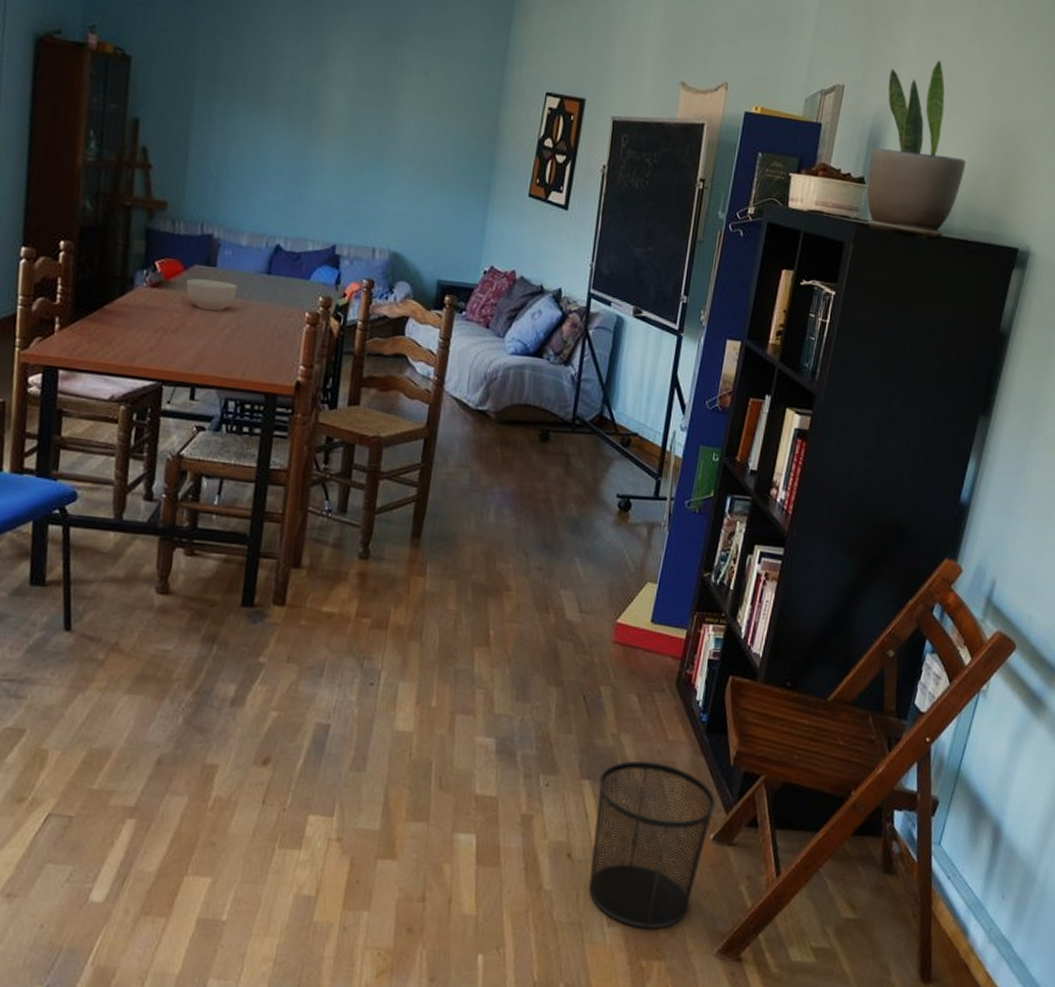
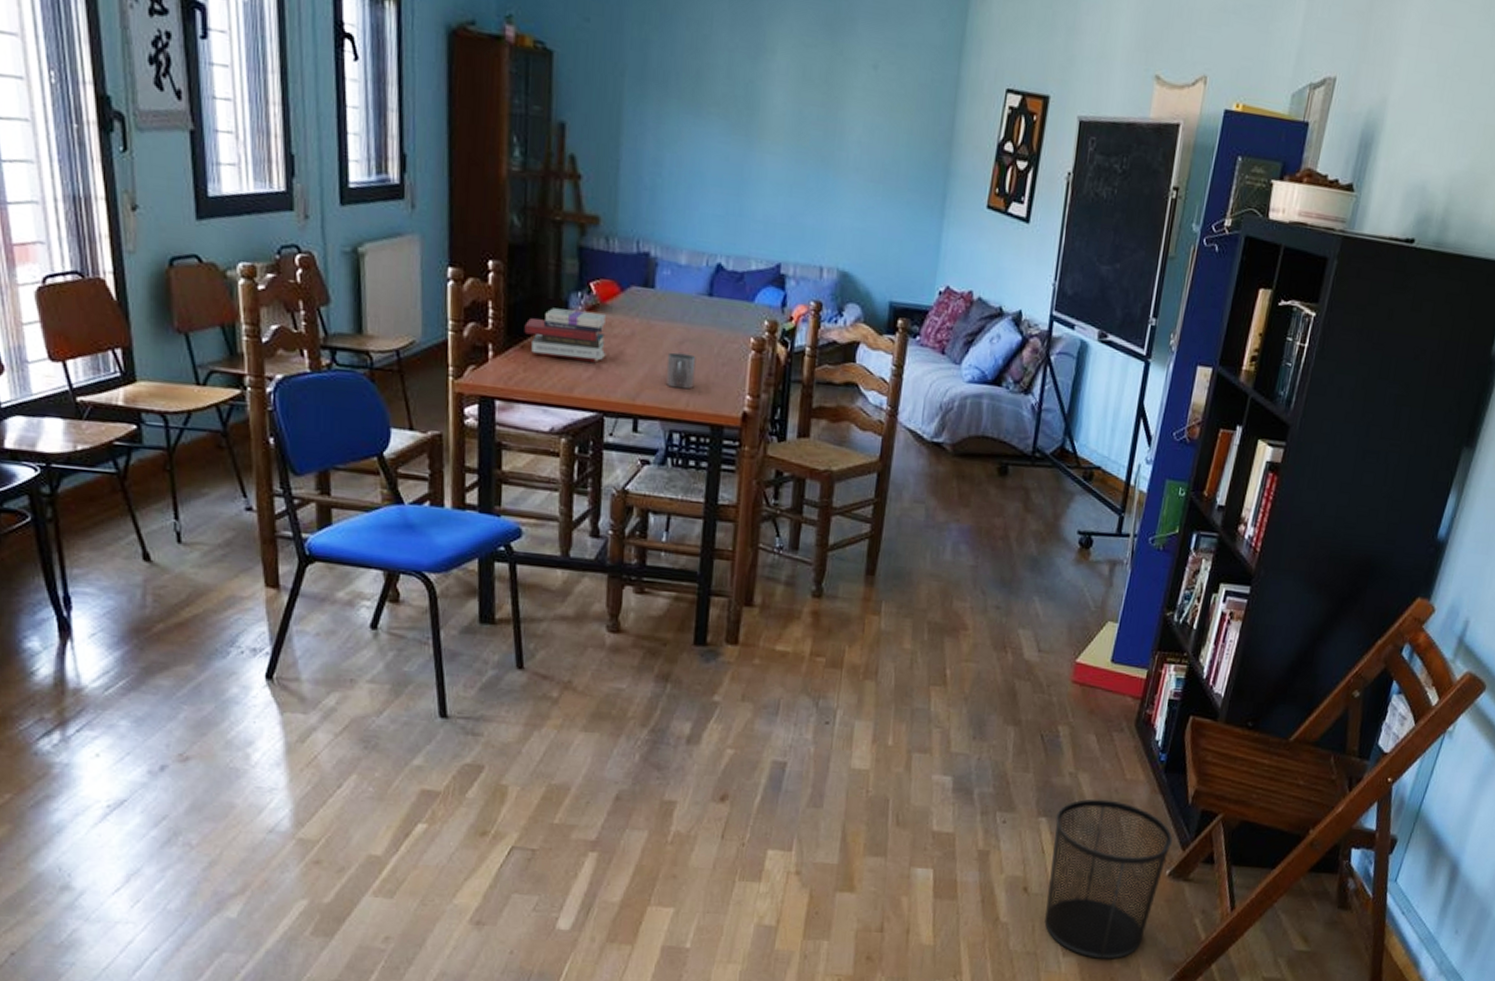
books: none [90,284,170,335] -> present [524,308,607,363]
bowl: present [185,278,238,312] -> none [623,300,679,338]
mug: none [223,325,253,360] -> present [665,352,696,390]
potted plant: present [866,60,966,241] -> none [1354,47,1467,256]

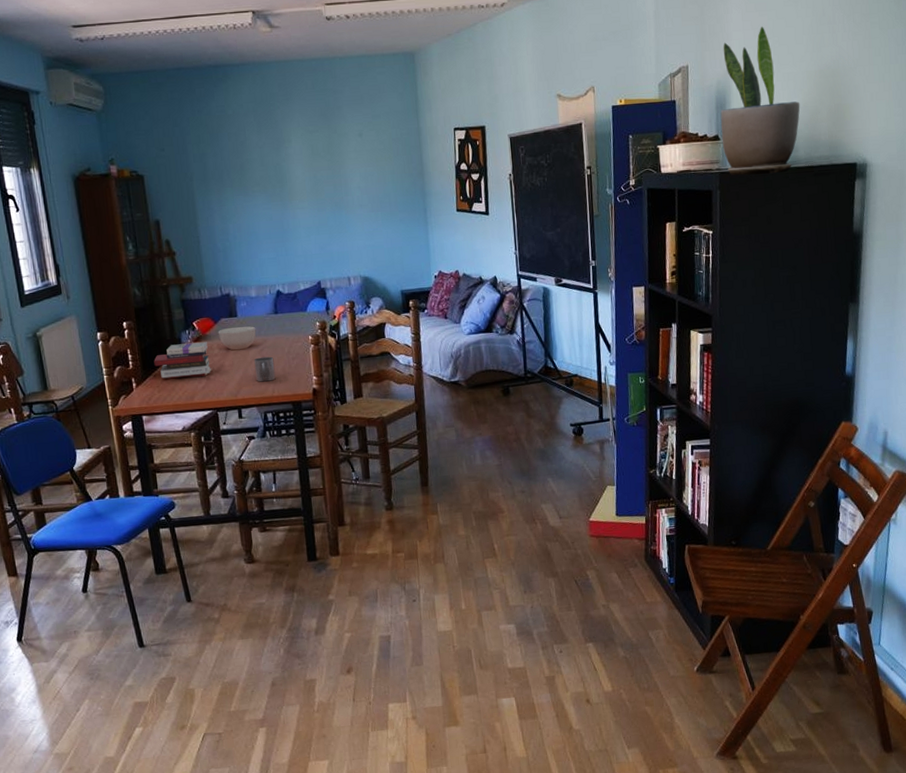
bowl: none [623,300,679,338] -> present [217,325,257,351]
waste bin: present [1044,798,1173,959] -> none [599,620,694,747]
potted plant: none [1354,47,1467,256] -> present [720,26,800,176]

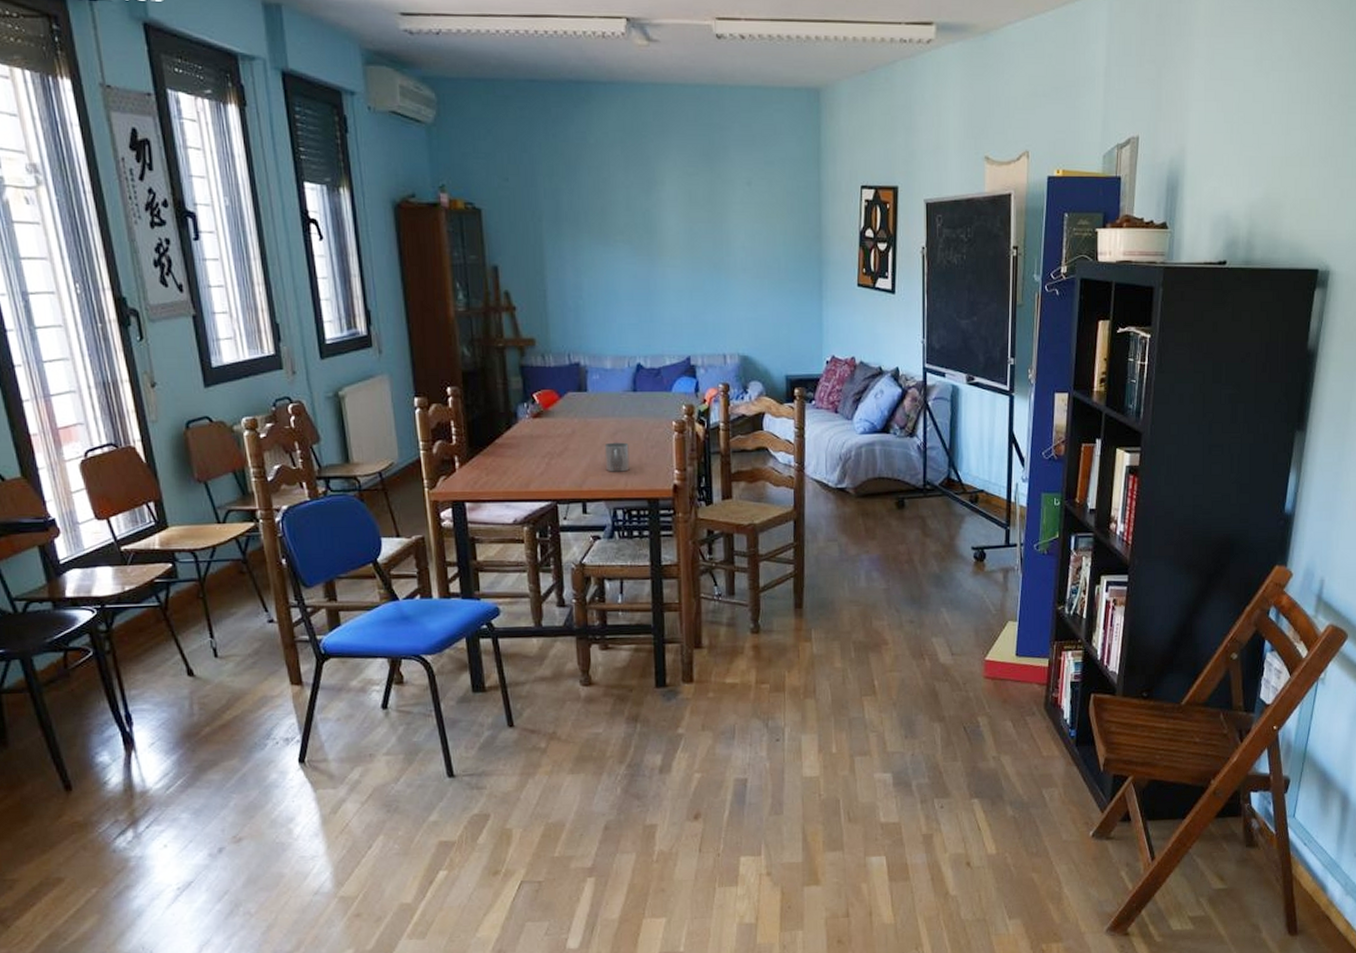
books: present [154,342,212,379] -> none [482,419,553,461]
bowl: present [217,325,257,351] -> none [562,403,610,432]
potted plant: present [720,26,800,176] -> none [1170,98,1262,273]

